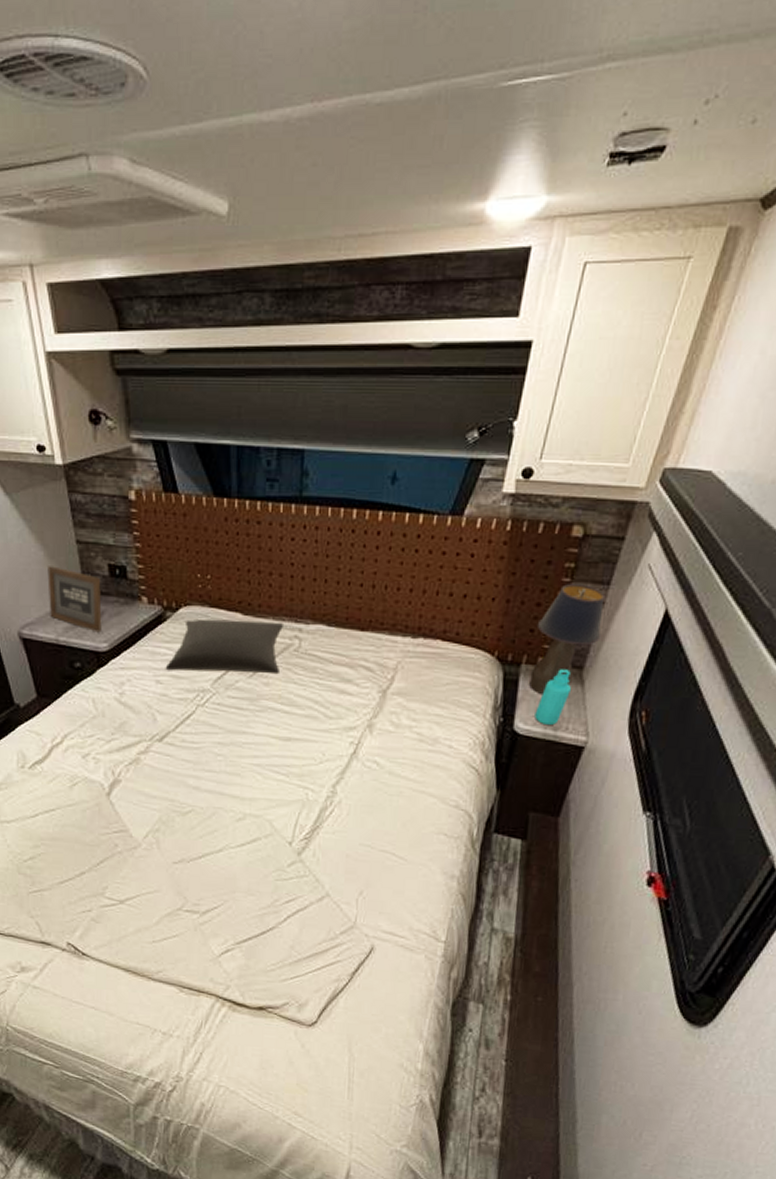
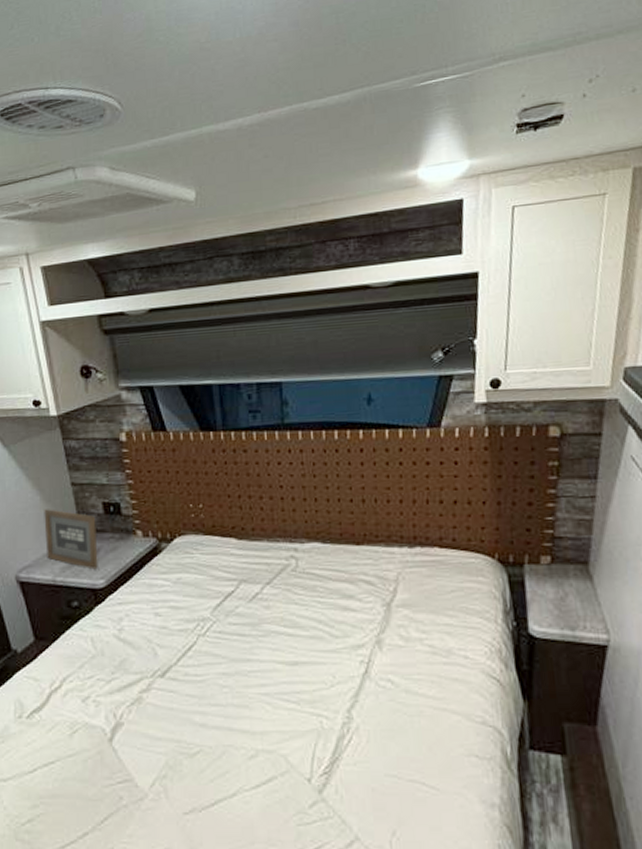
pillow: present [165,619,283,675] -> none [163,544,279,602]
table lamp: present [529,584,606,696] -> none [532,481,600,595]
water bottle: present [534,669,571,726] -> none [548,566,581,626]

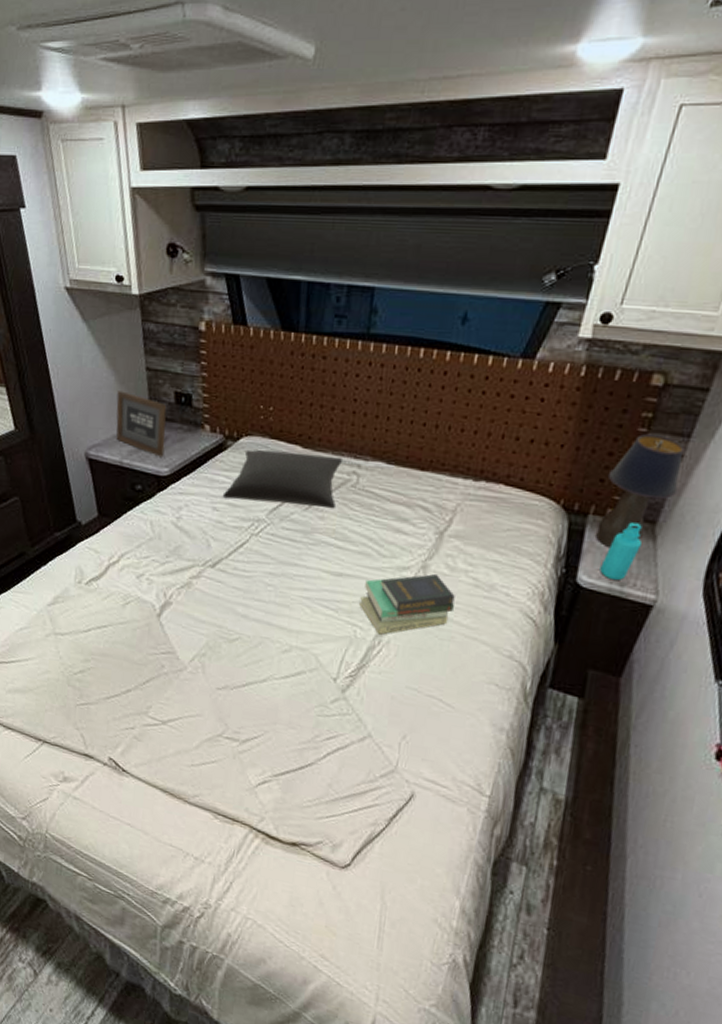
pillow: none [163,544,279,602] -> present [222,449,342,509]
books: none [320,646,416,721] -> present [359,573,455,635]
table lamp: none [532,481,600,595] -> present [596,434,685,549]
water bottle: none [548,566,581,626] -> present [600,522,642,581]

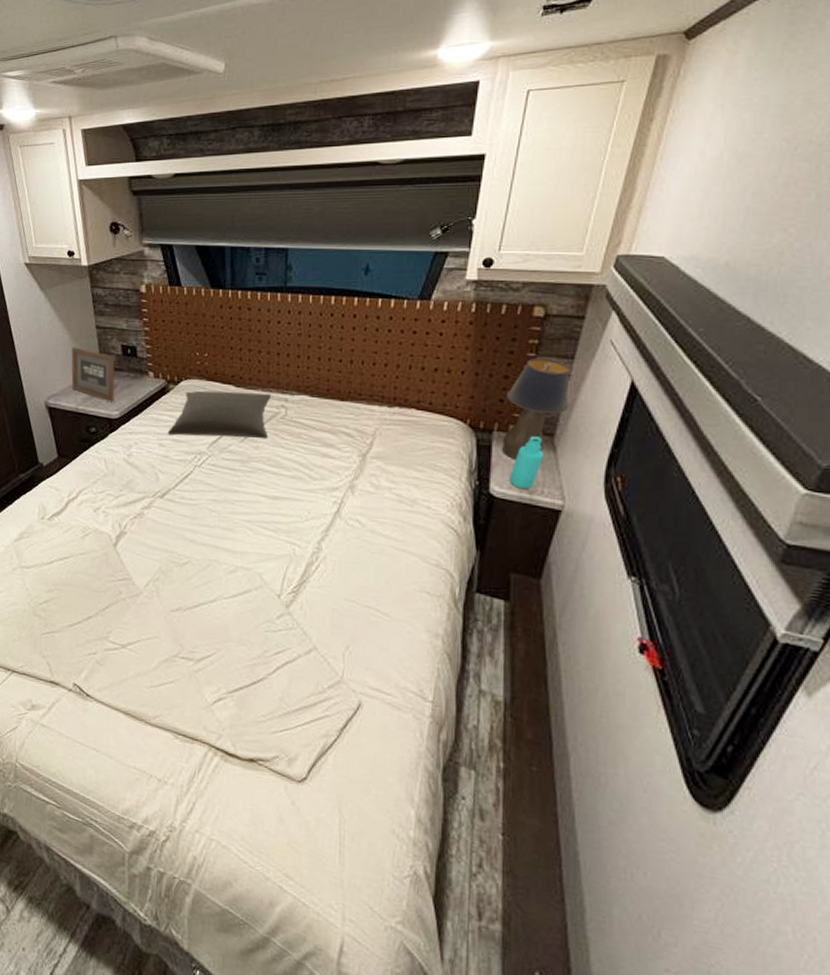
books: present [359,573,455,635] -> none [296,492,382,551]

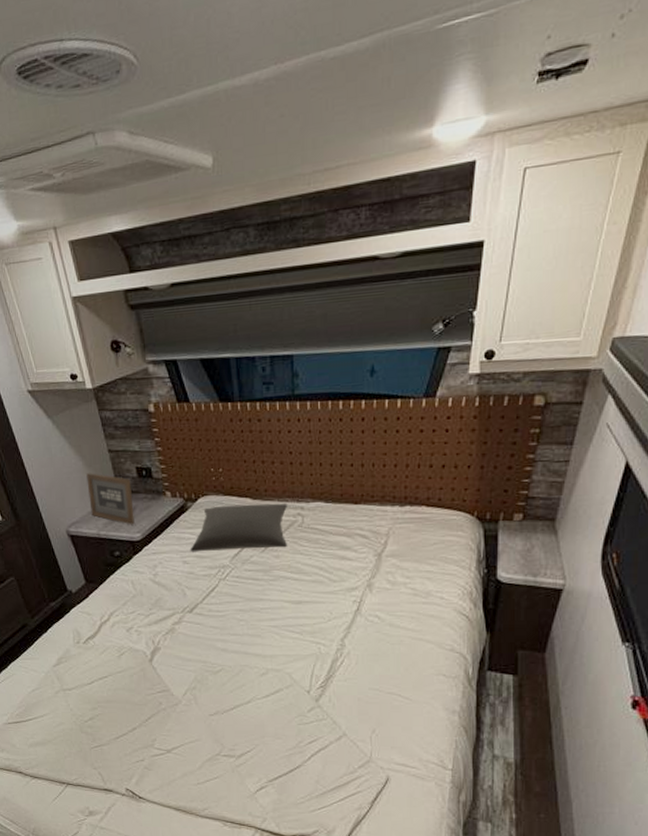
table lamp: present [502,359,571,461] -> none [508,447,570,547]
water bottle: present [509,436,543,490] -> none [515,522,545,573]

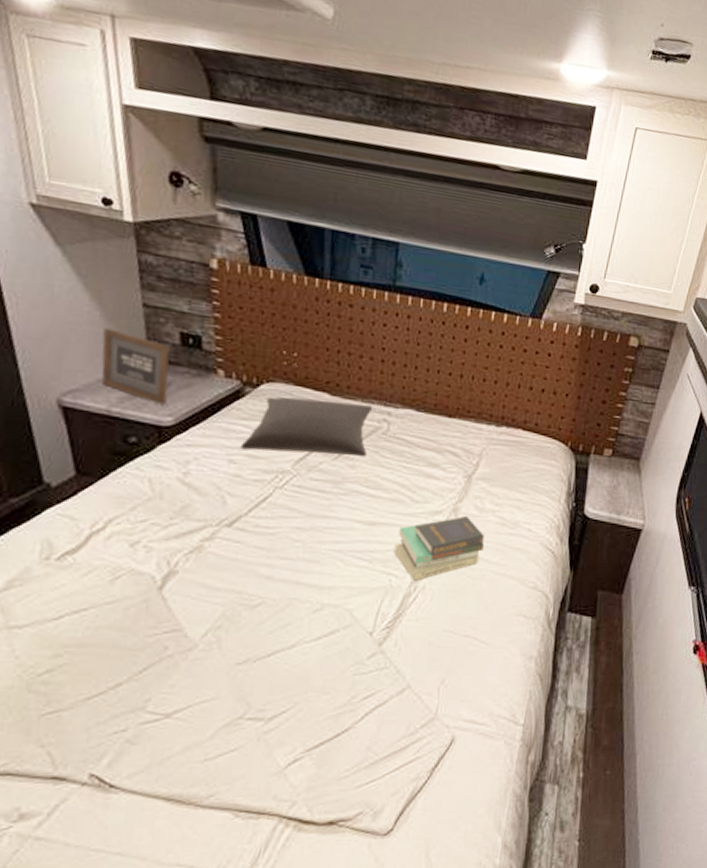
books: none [320,589,399,648] -> present [394,515,484,581]

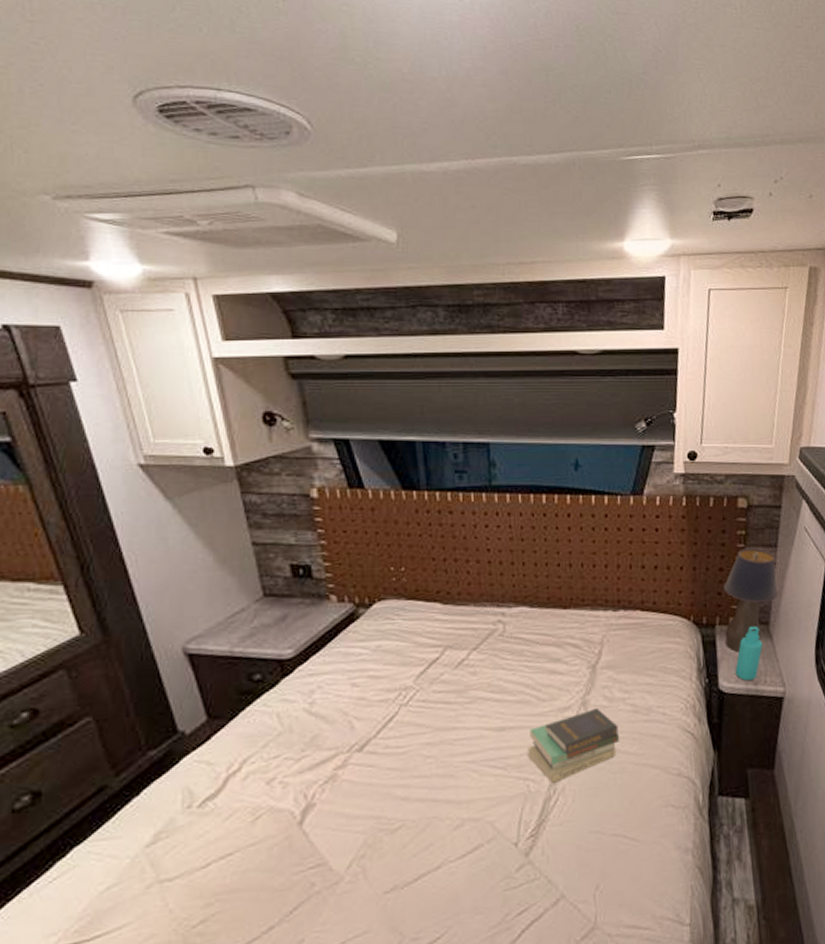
picture frame: present [102,328,170,405] -> none [218,571,285,639]
pillow: present [240,397,372,457] -> none [361,609,486,672]
table lamp: none [597,386,656,483] -> present [723,549,779,653]
water bottle: none [602,460,631,511] -> present [735,626,762,682]

